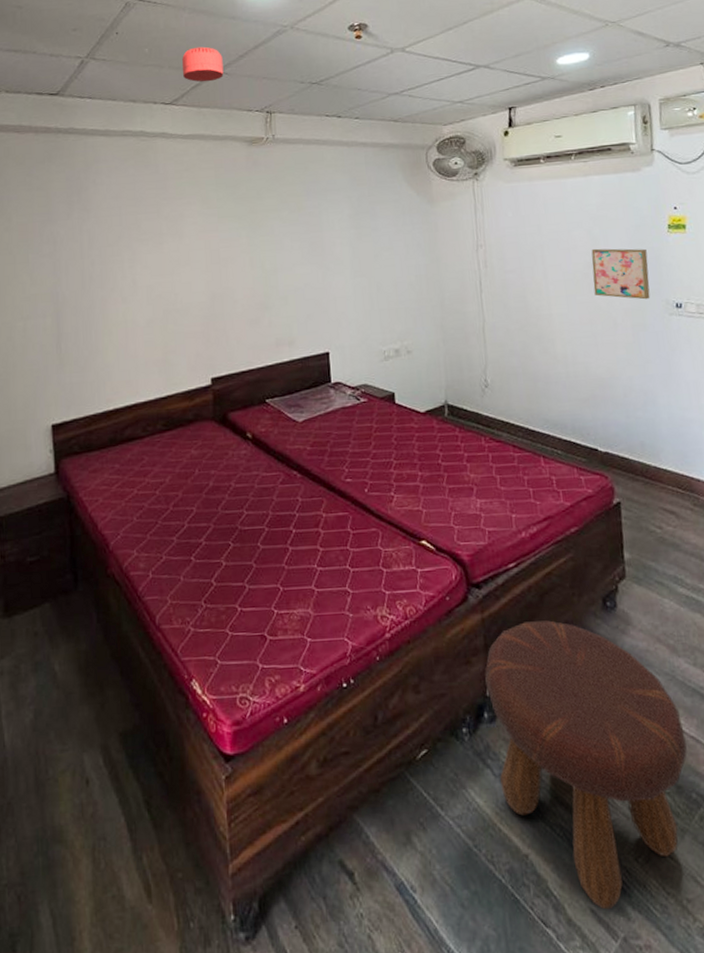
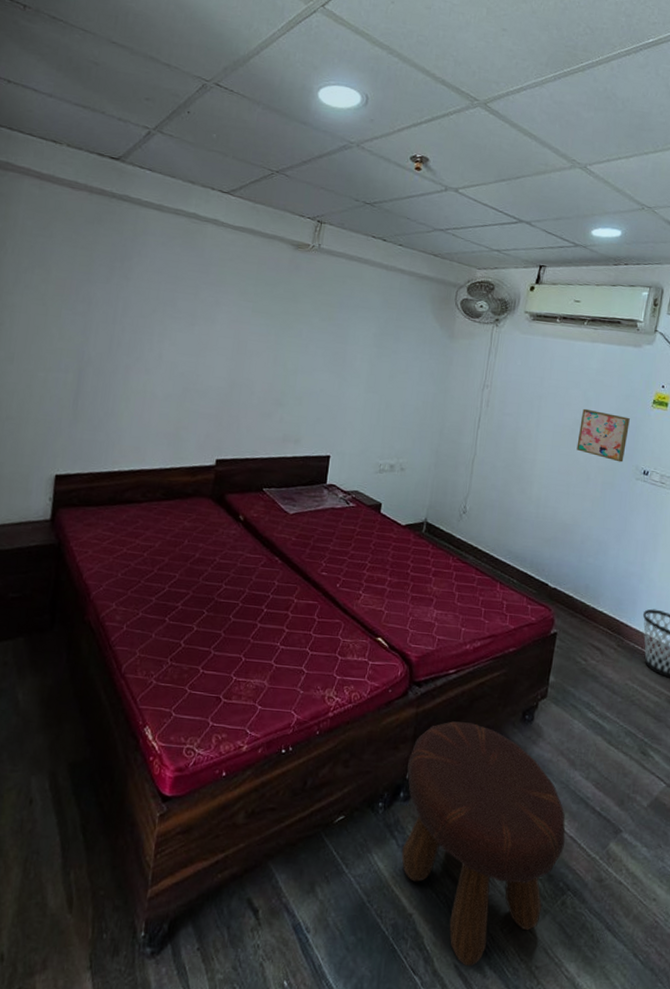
smoke detector: present [182,46,224,82] -> none [245,143,287,180]

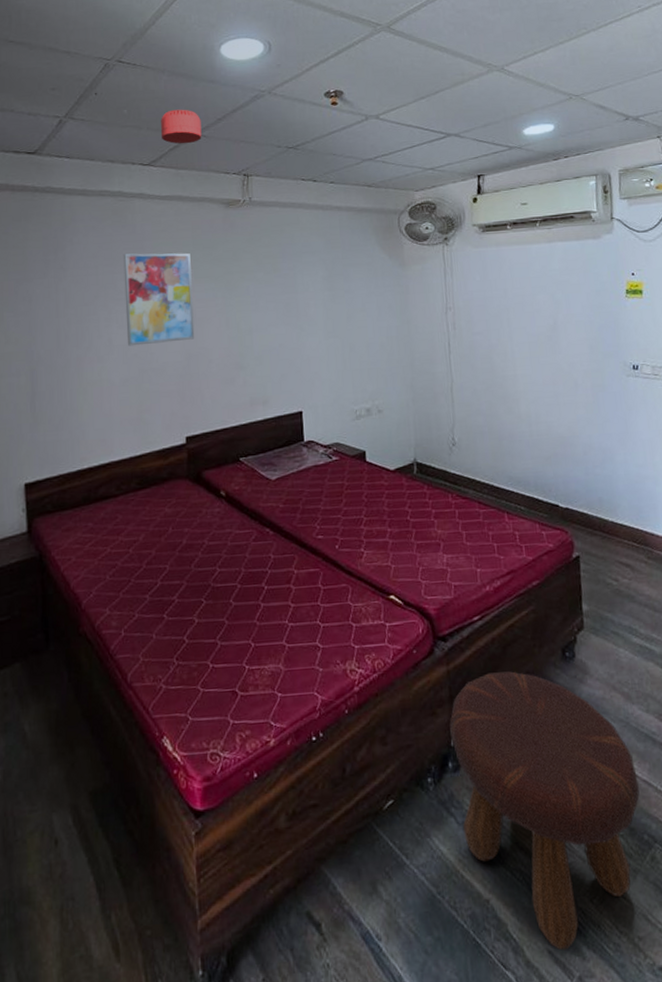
wall art: none [176,275,252,369] -> present [123,253,195,346]
smoke detector: none [245,143,287,180] -> present [161,109,202,144]
wall art: present [576,408,630,463] -> none [554,312,609,362]

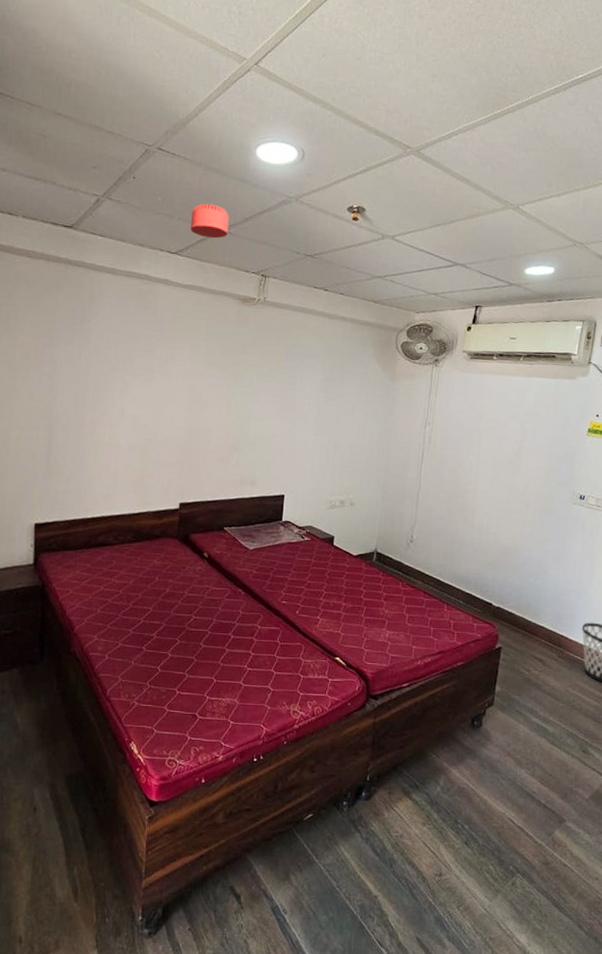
wall art: present [123,253,195,346] -> none [137,333,204,419]
footstool: present [449,671,640,951] -> none [365,729,514,940]

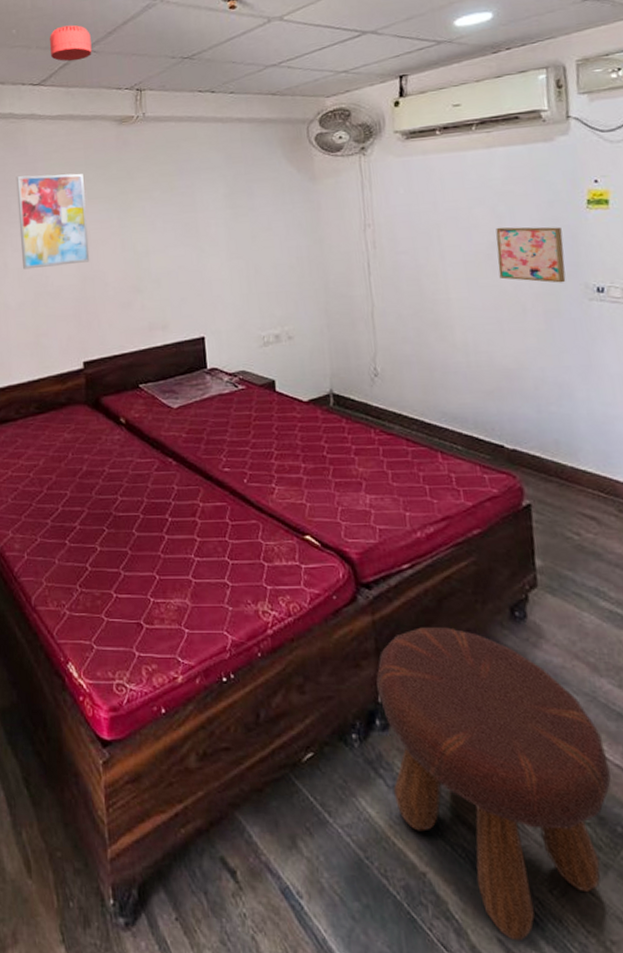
wall art: none [137,333,204,419] -> present [16,173,90,270]
footstool: none [365,729,514,940] -> present [376,627,611,942]
wall art: none [515,440,566,489] -> present [496,226,566,283]

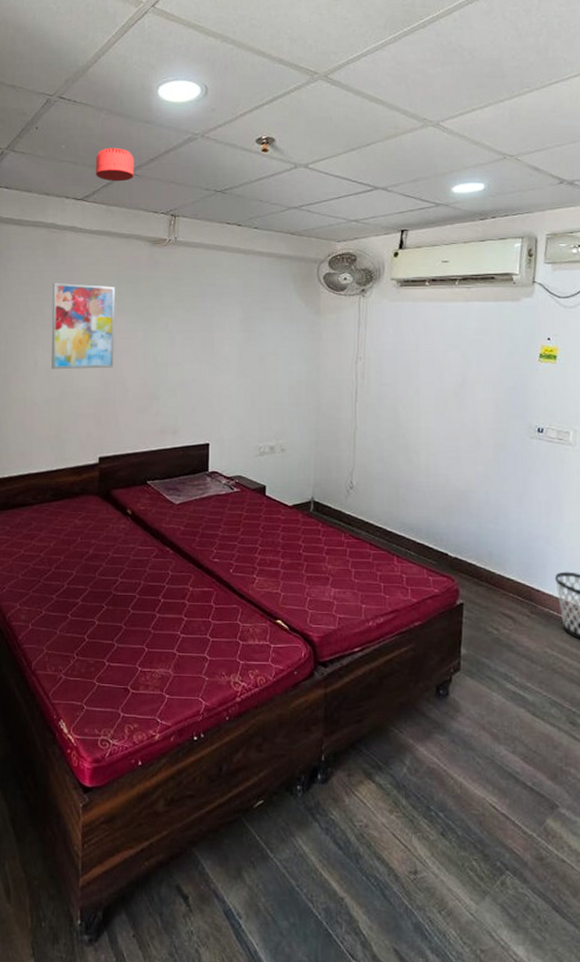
footstool: present [376,627,611,942] -> none [322,700,497,951]
wall art: present [496,226,566,283] -> none [462,370,517,422]

